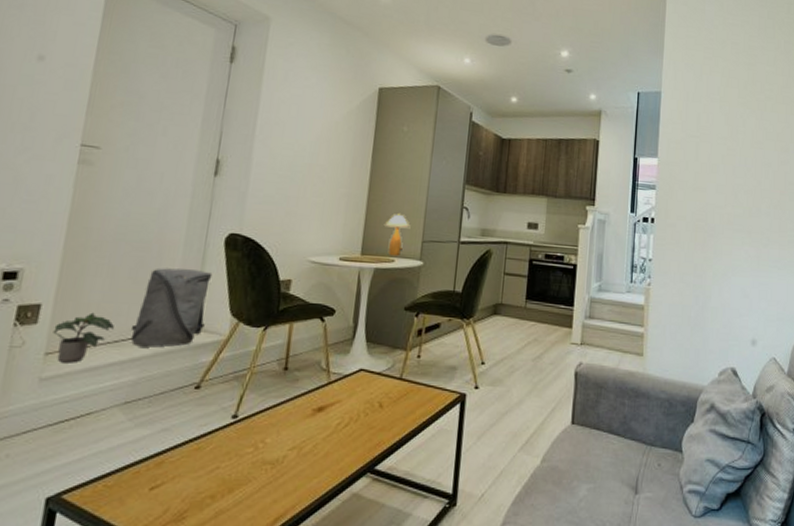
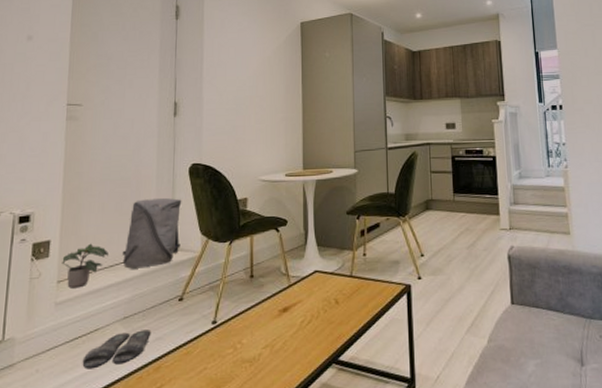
slippers: none [66,418,156,459] -> present [82,330,150,369]
table lamp: present [385,212,409,257] -> none [320,128,341,168]

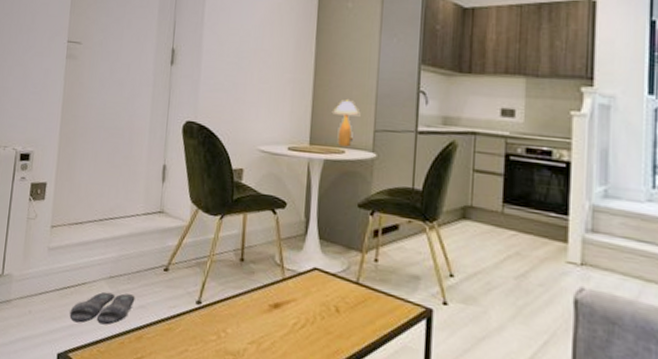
potted plant: present [62,243,108,288] -> none [56,192,99,237]
backpack: present [122,198,182,269] -> none [111,154,174,229]
table lamp: none [320,128,341,168] -> present [333,98,359,147]

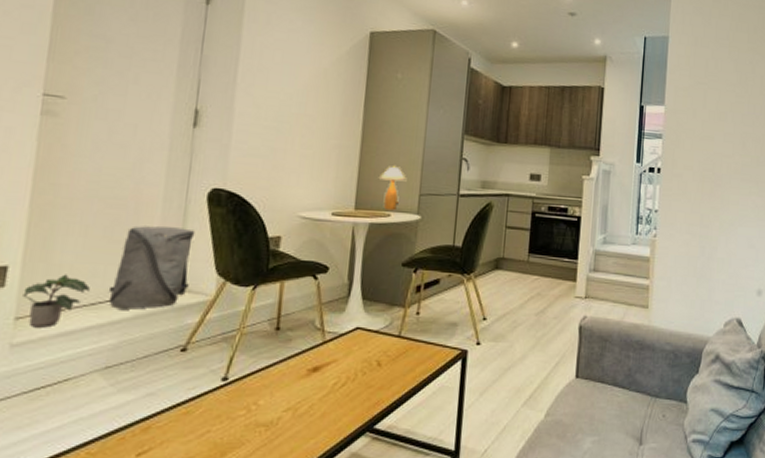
potted plant: none [56,192,99,237] -> present [23,274,90,328]
slippers: present [69,291,134,325] -> none [44,383,140,426]
backpack: none [111,154,174,229] -> present [108,226,195,310]

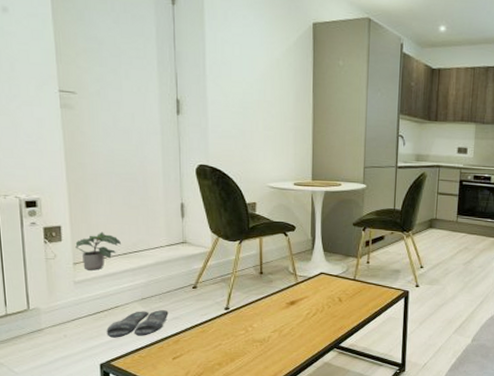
slippers: none [44,383,140,426] -> present [106,310,168,338]
backpack: present [108,226,195,310] -> none [135,195,191,258]
table lamp: present [380,165,406,211] -> none [330,142,352,181]

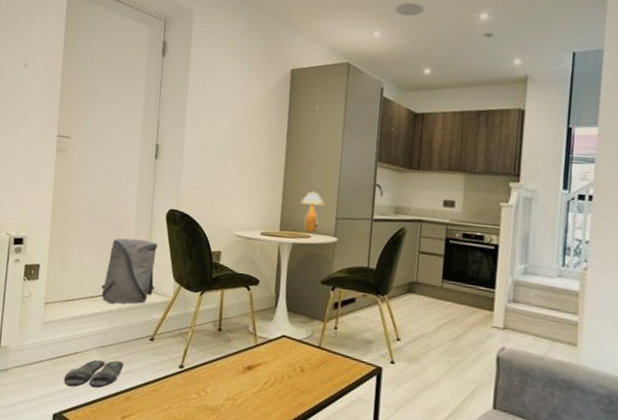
potted plant: present [75,232,121,270] -> none [49,273,89,312]
backpack: none [135,195,191,258] -> present [101,238,158,304]
table lamp: none [330,142,352,181] -> present [301,190,324,233]

